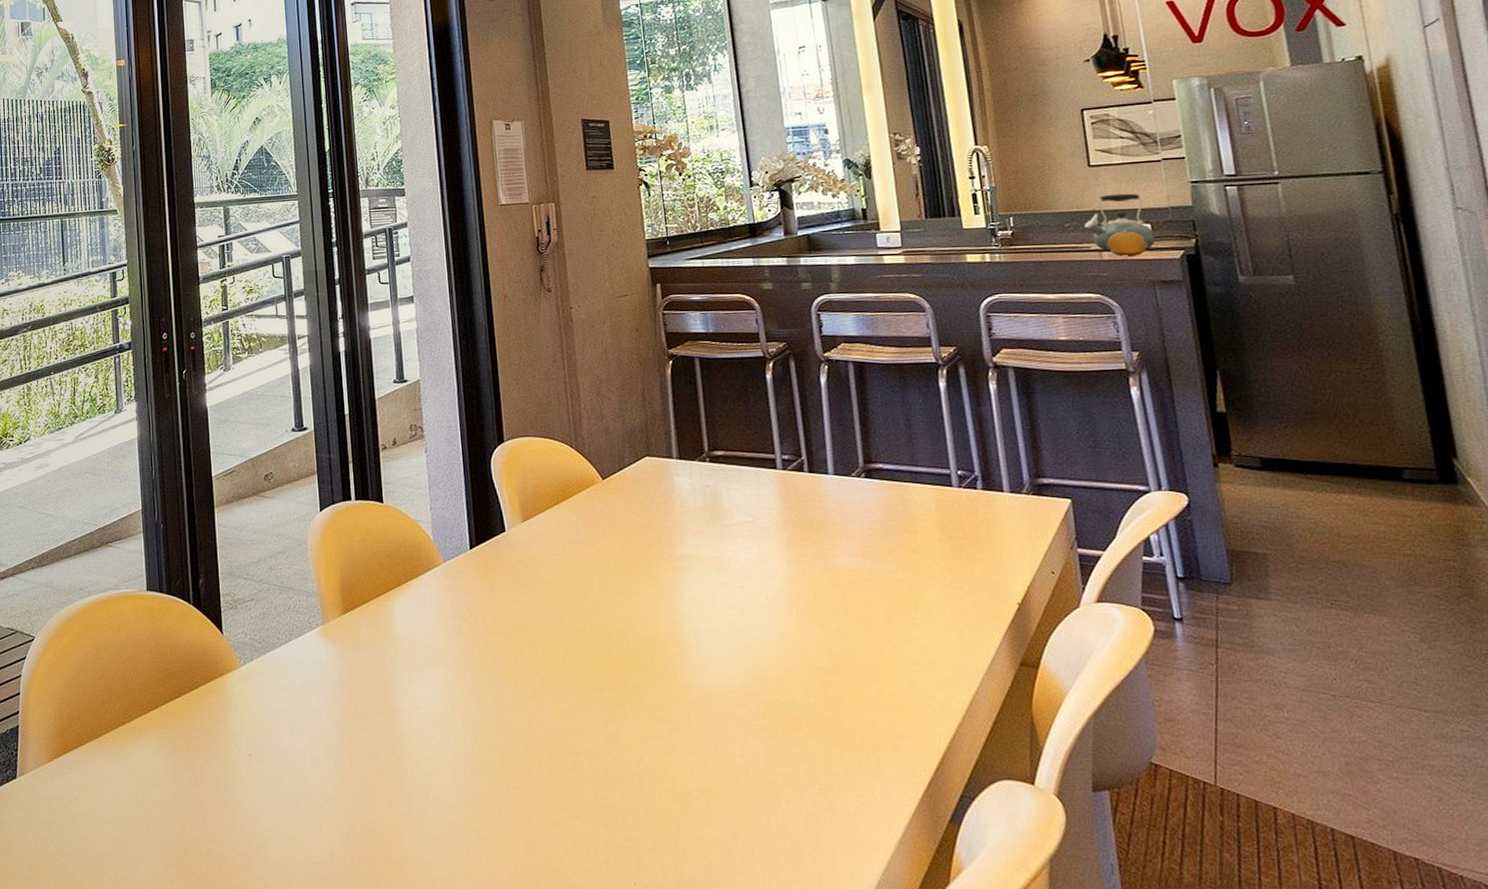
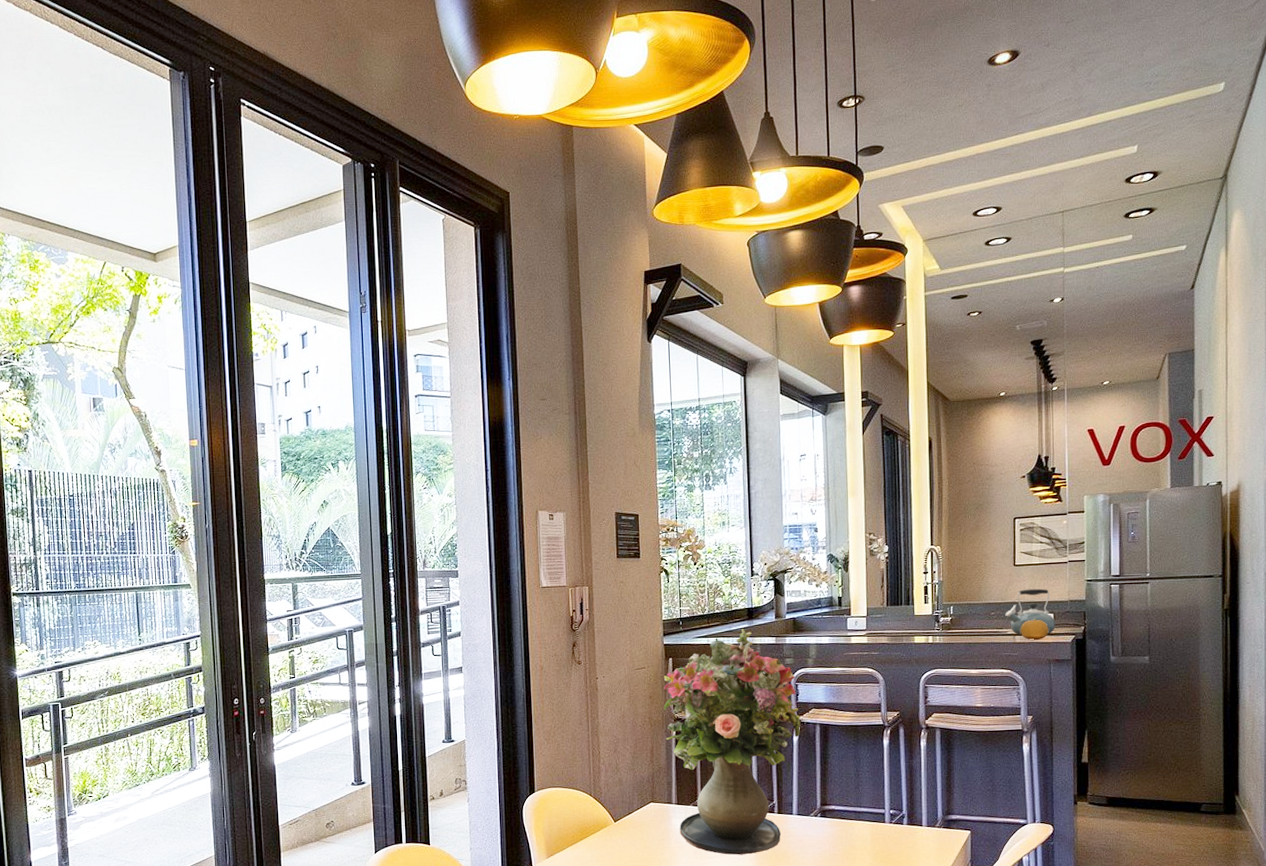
bouquet: none [651,248,829,524] -> present [663,629,801,855]

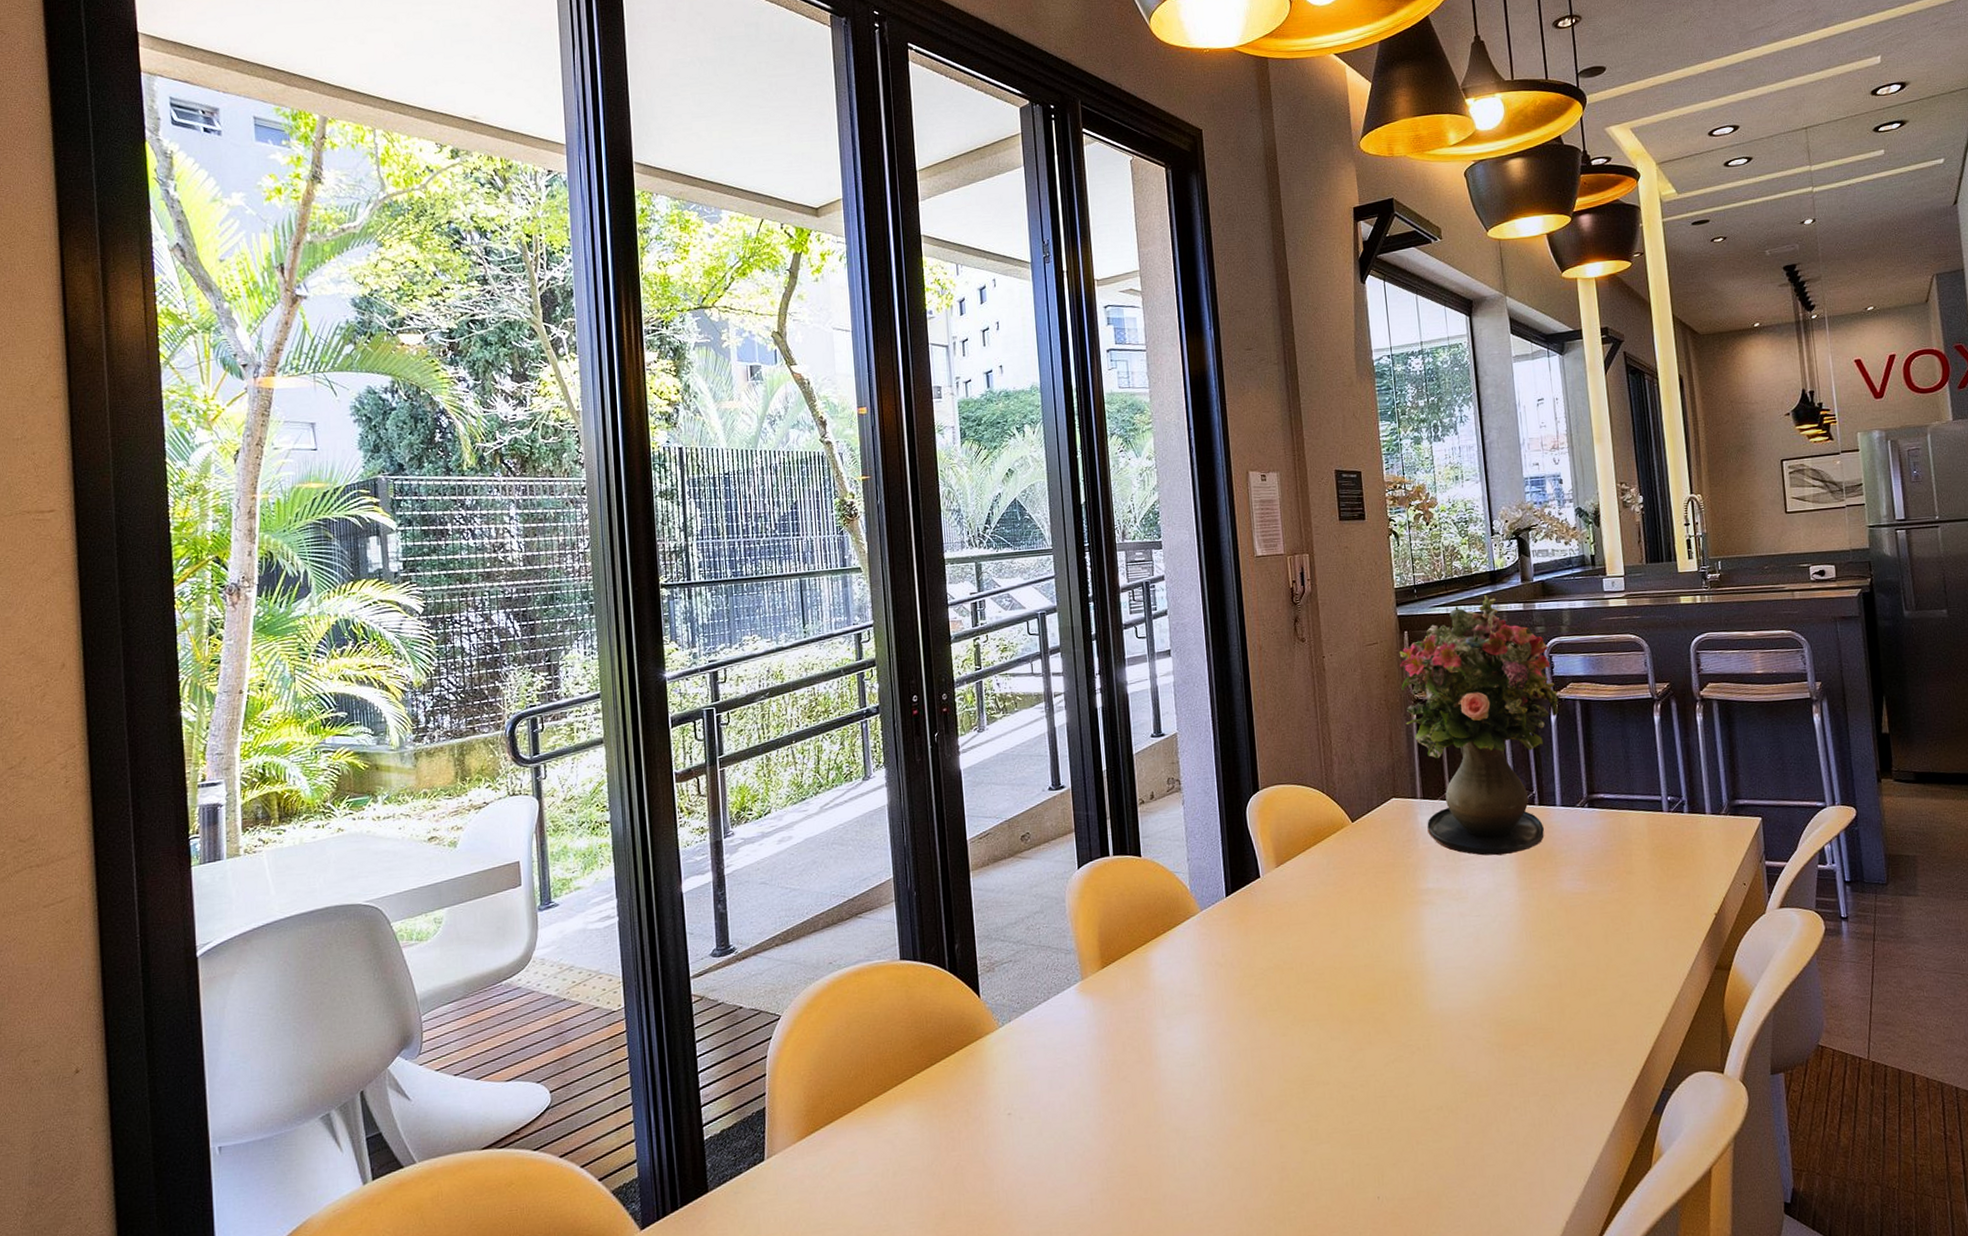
kettle: present [1005,588,1056,636] -> none [1780,537,1839,592]
fruit: present [1021,618,1049,641] -> none [1799,571,1831,597]

